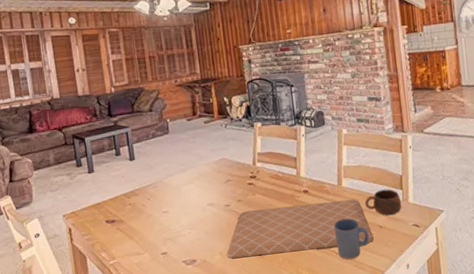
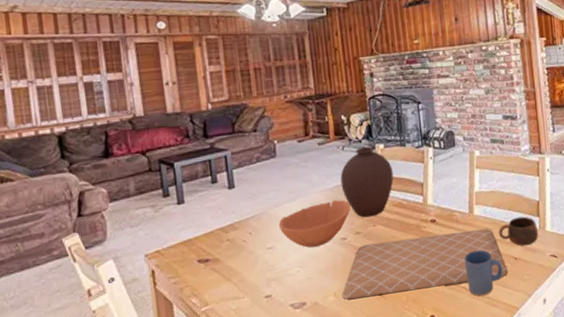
bowl: none [171,171,234,212] -> present [278,199,351,248]
vase: none [224,125,270,187] -> present [340,146,394,218]

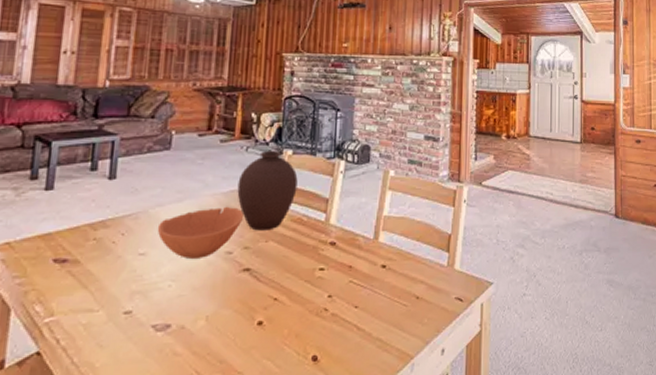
placemat: present [342,228,508,300] -> none [214,258,407,327]
mug: present [464,250,503,297] -> none [360,283,402,338]
cup: present [498,216,539,246] -> none [402,250,446,283]

